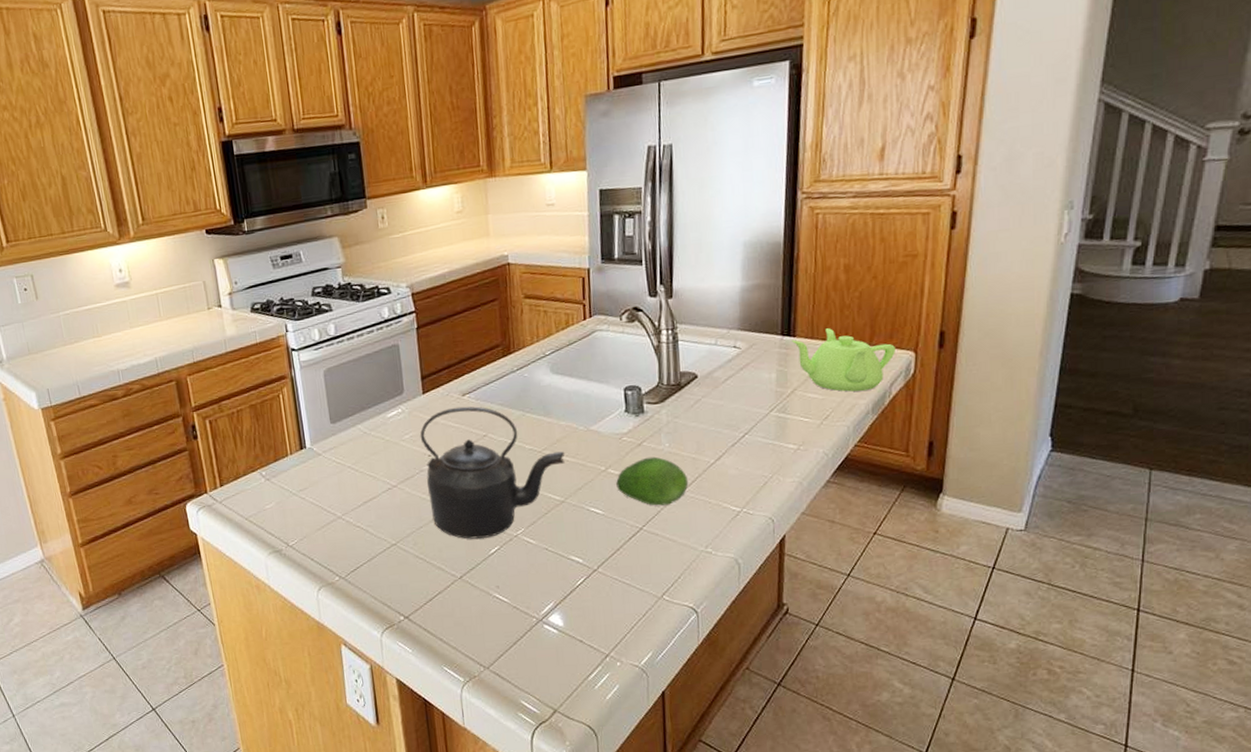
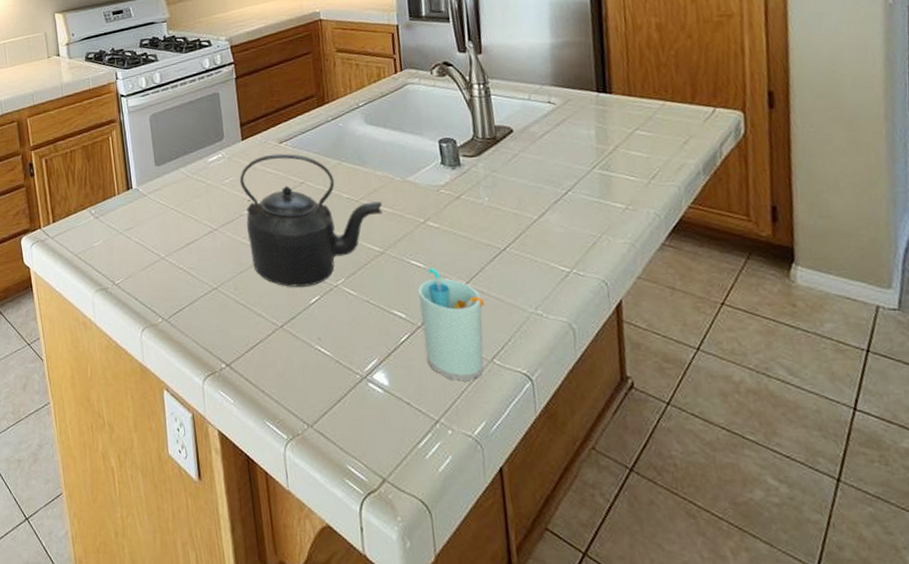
cup: none [596,514,659,618] -> present [418,268,486,381]
fruit: present [616,456,689,506] -> none [436,210,512,262]
teapot: present [791,328,895,392] -> none [607,86,722,151]

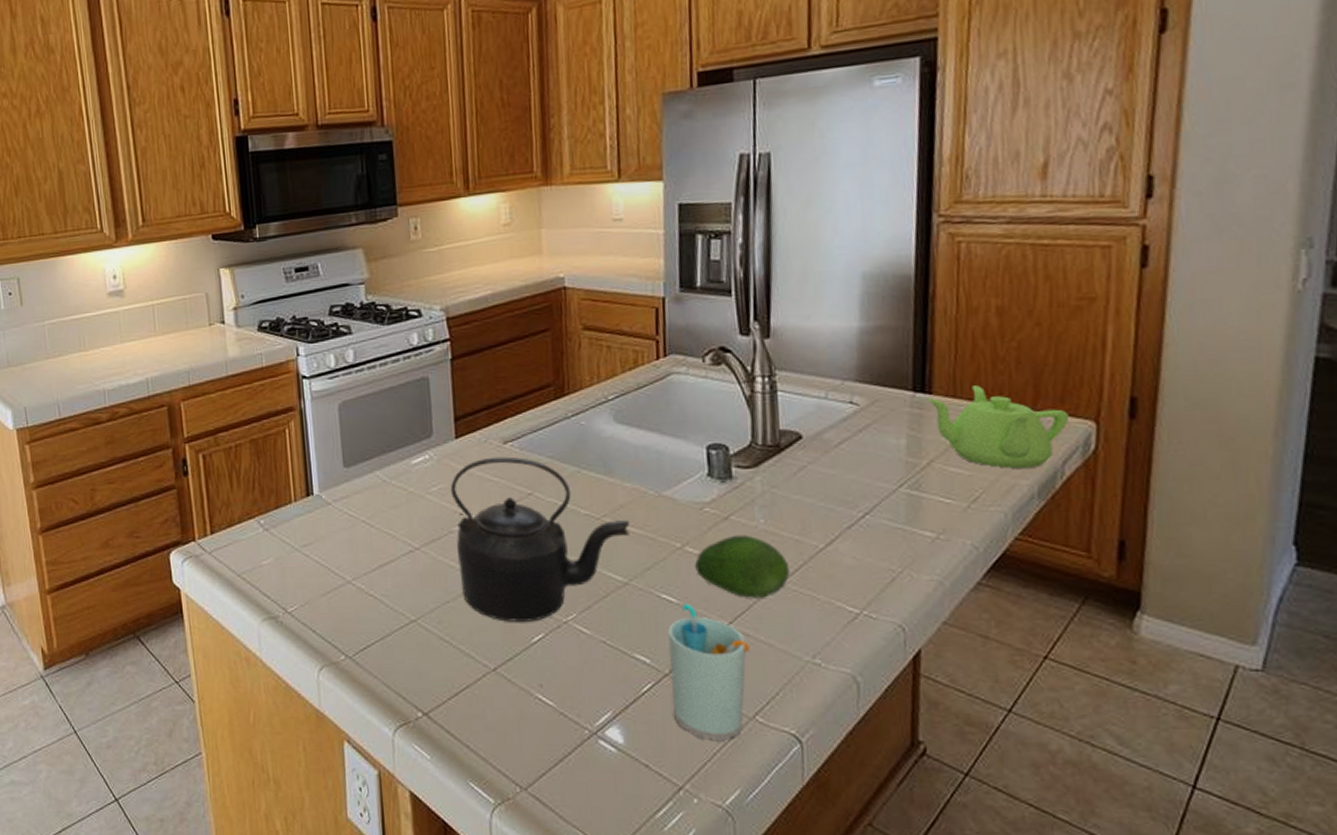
fruit: none [436,210,512,262] -> present [695,535,790,598]
teapot: none [607,86,722,151] -> present [926,385,1069,468]

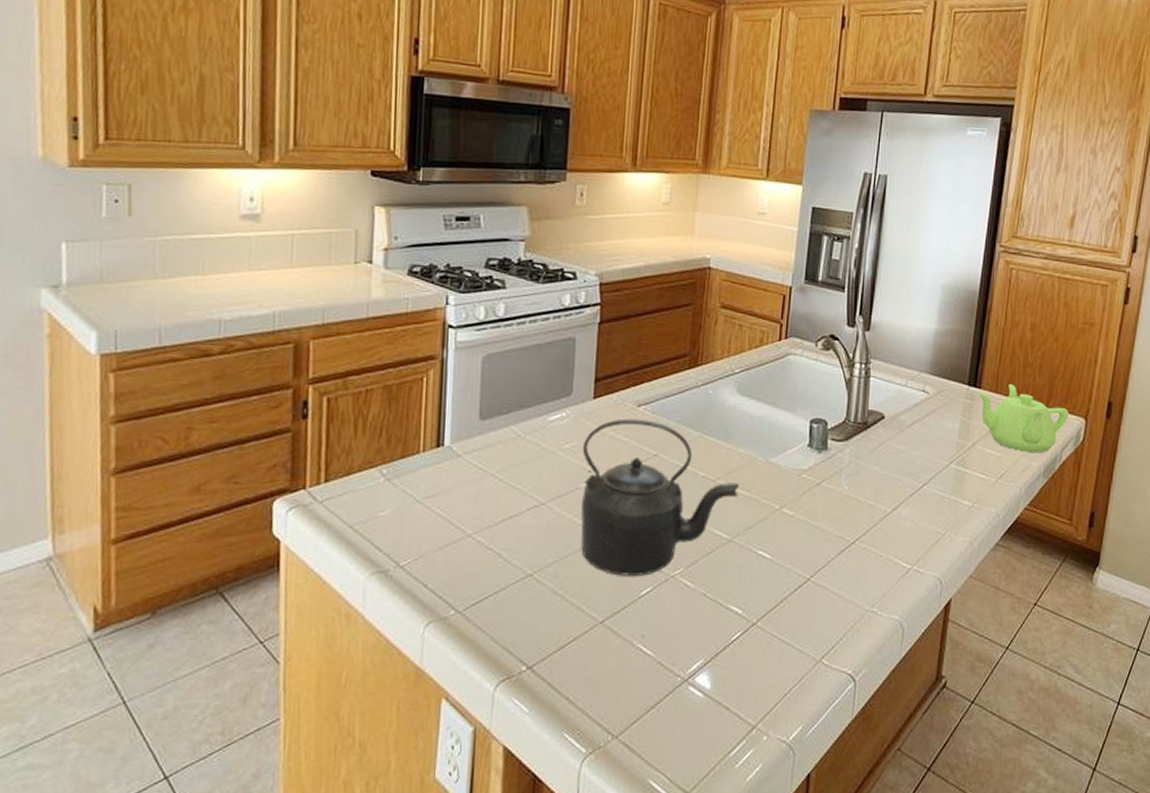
cup: present [668,603,751,742] -> none [756,559,825,683]
fruit: present [695,535,790,598] -> none [789,499,863,555]

